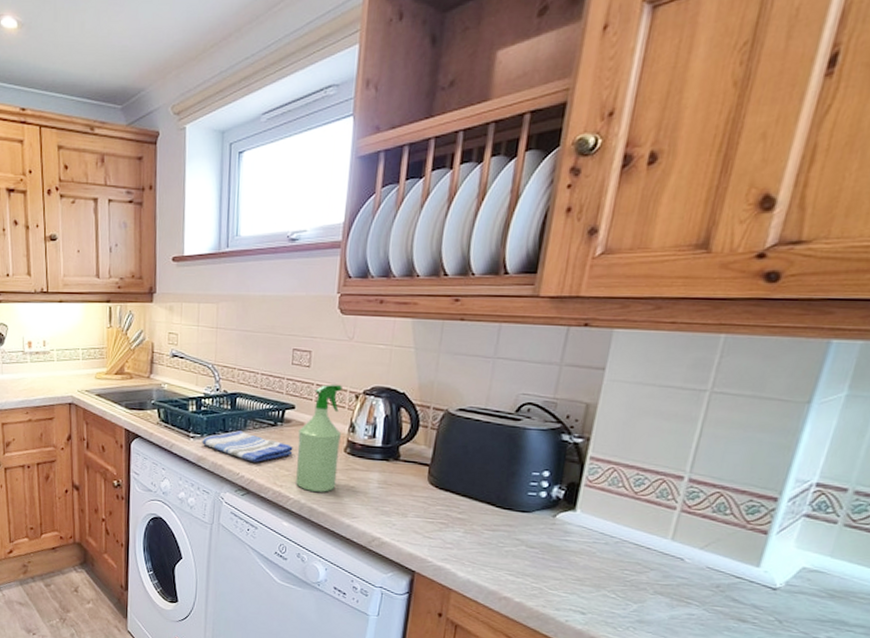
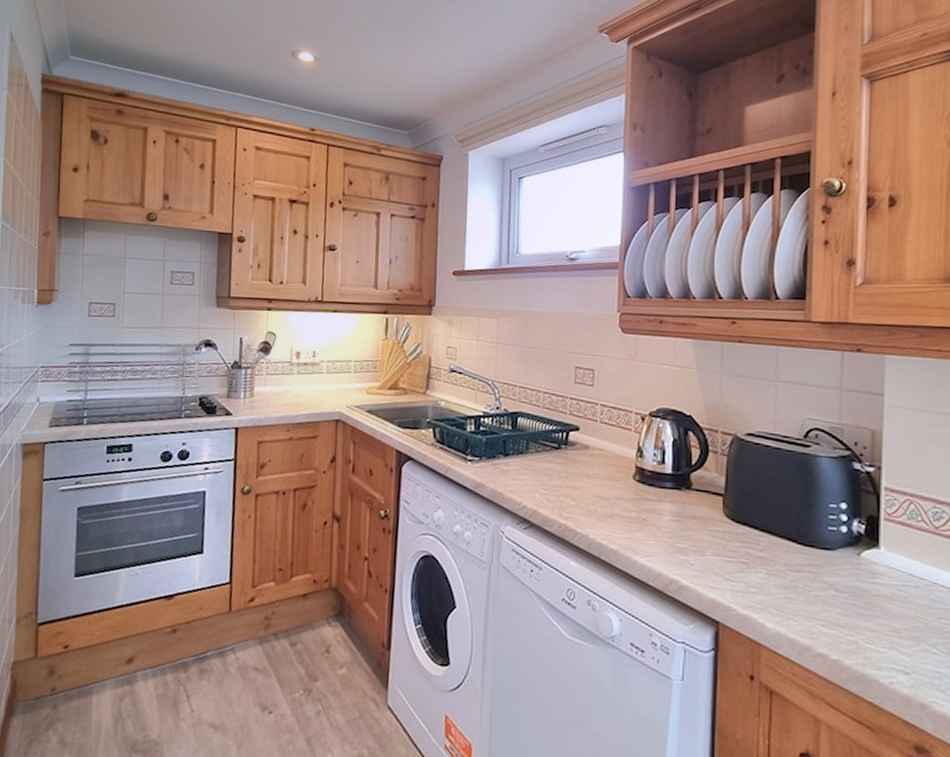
dish towel: present [202,429,293,462] -> none [480,452,579,490]
spray bottle: present [296,384,342,492] -> none [583,404,629,526]

